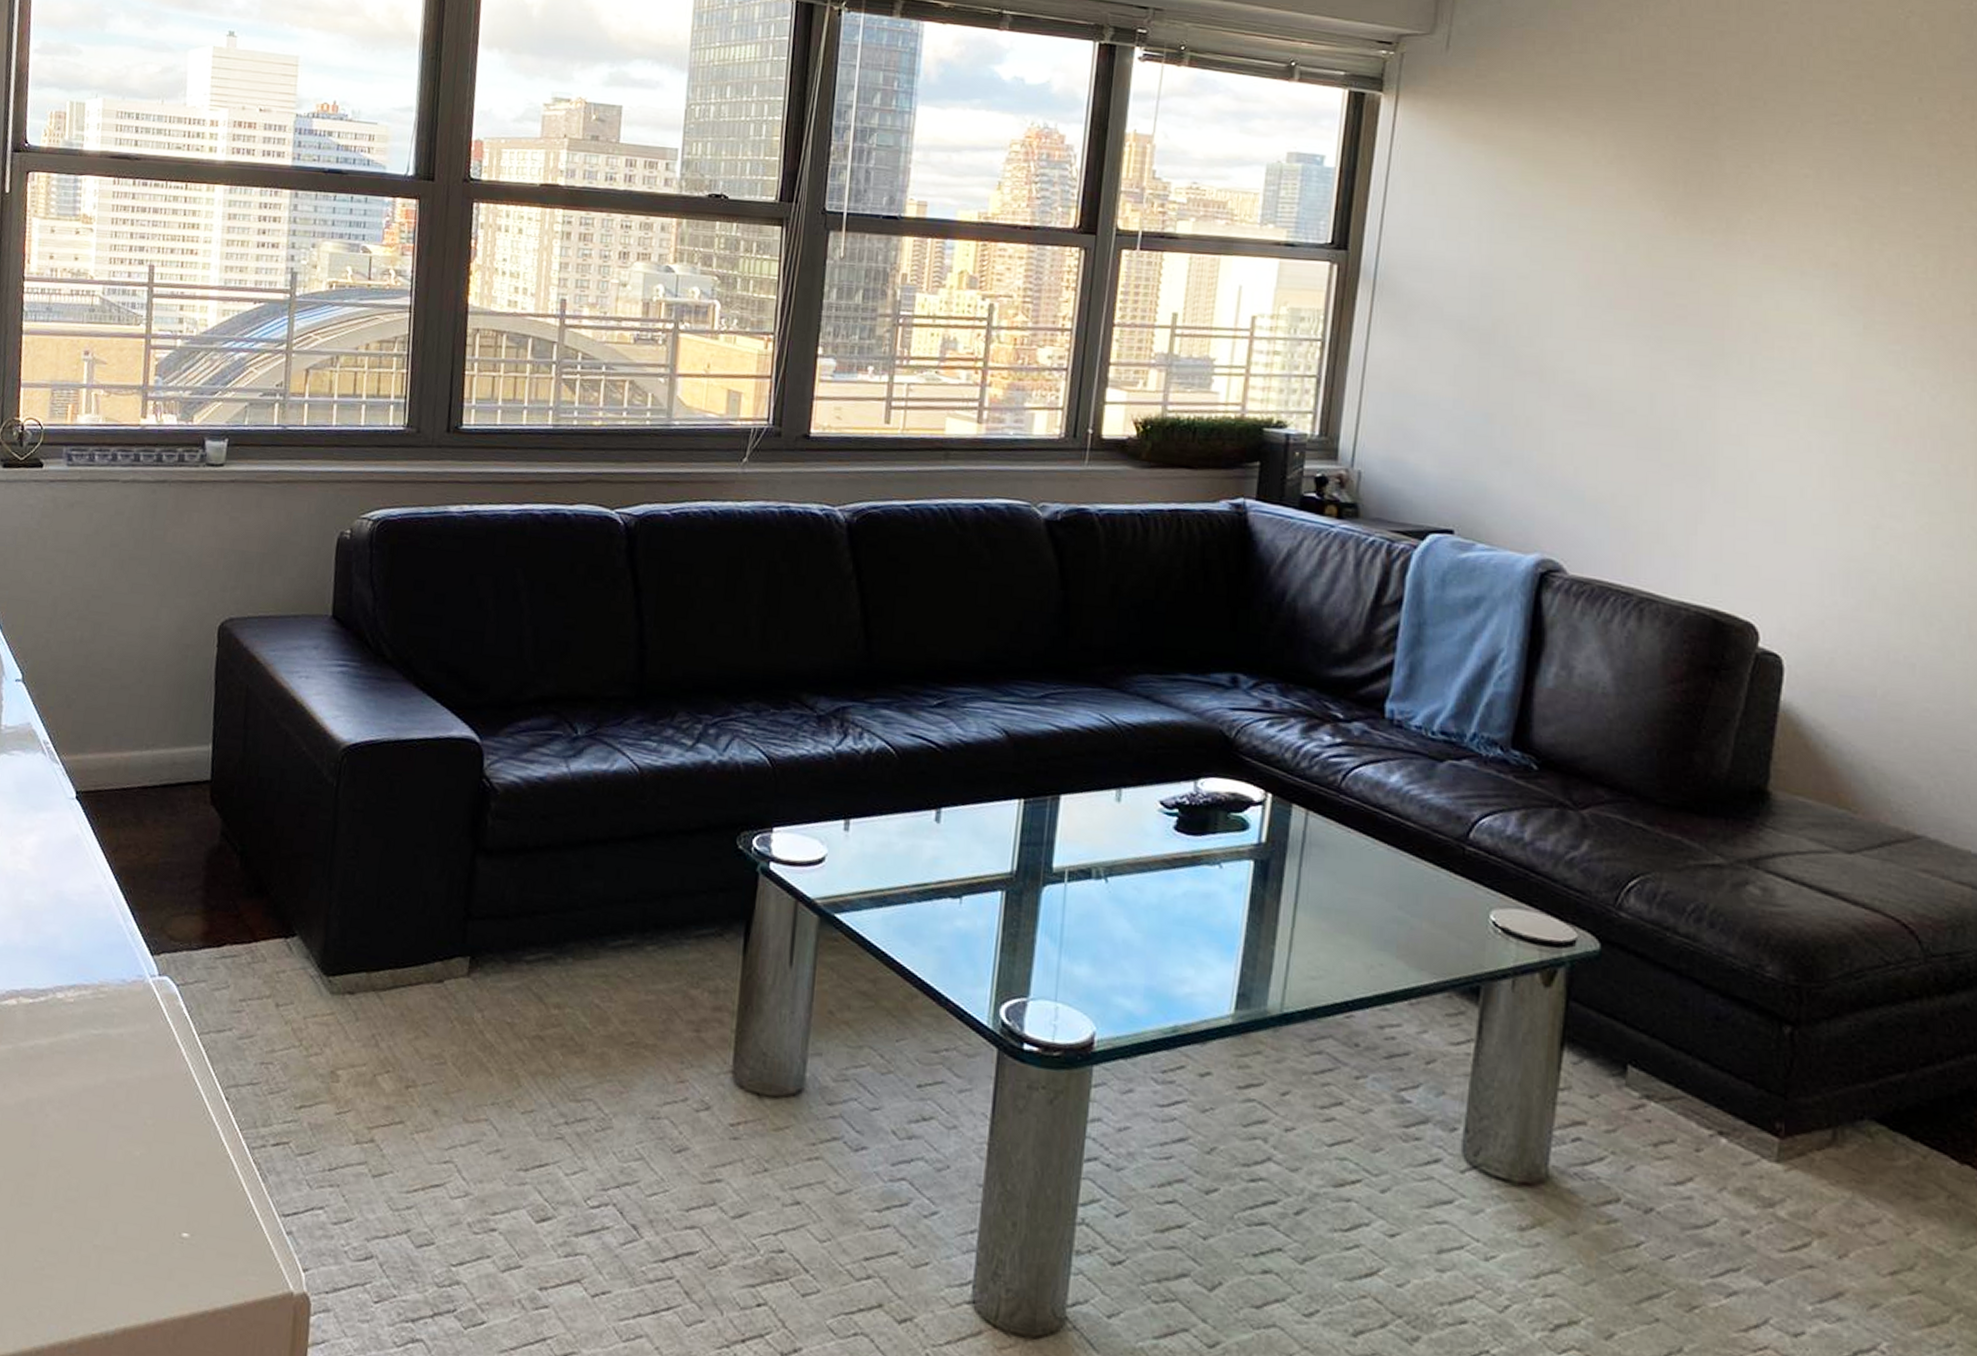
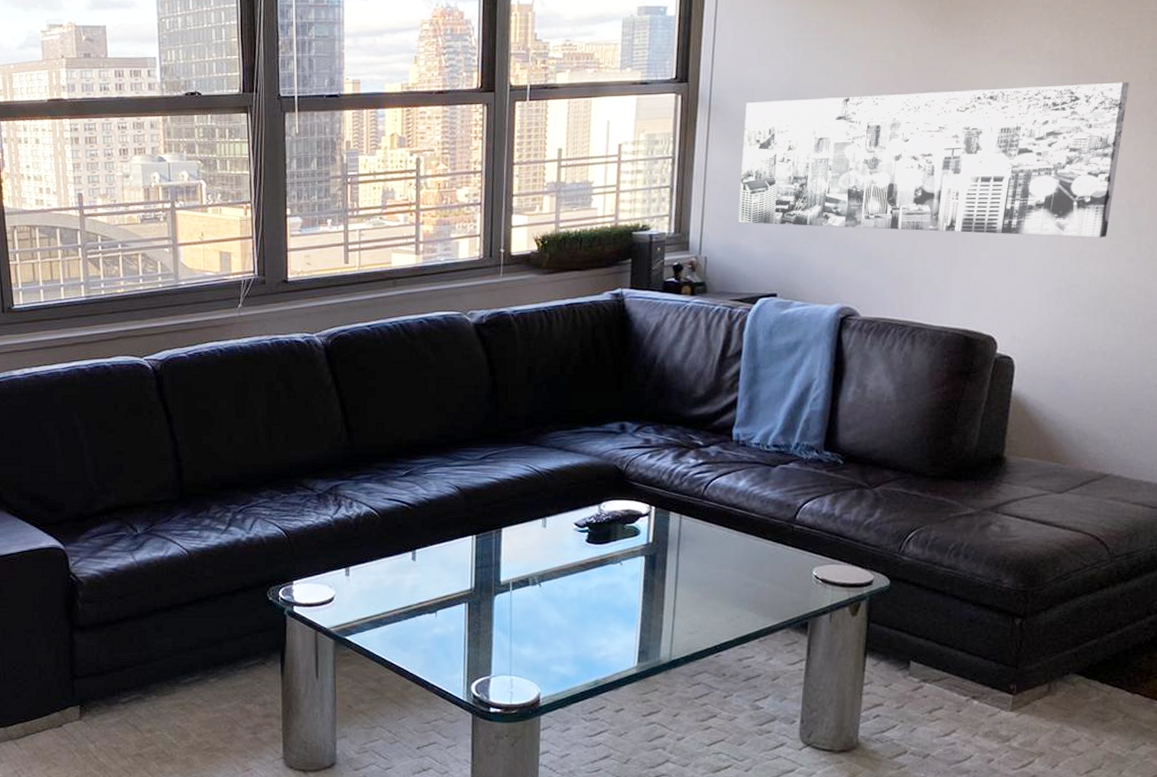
wall art: none [1405,283,1944,511] -> present [738,82,1129,238]

